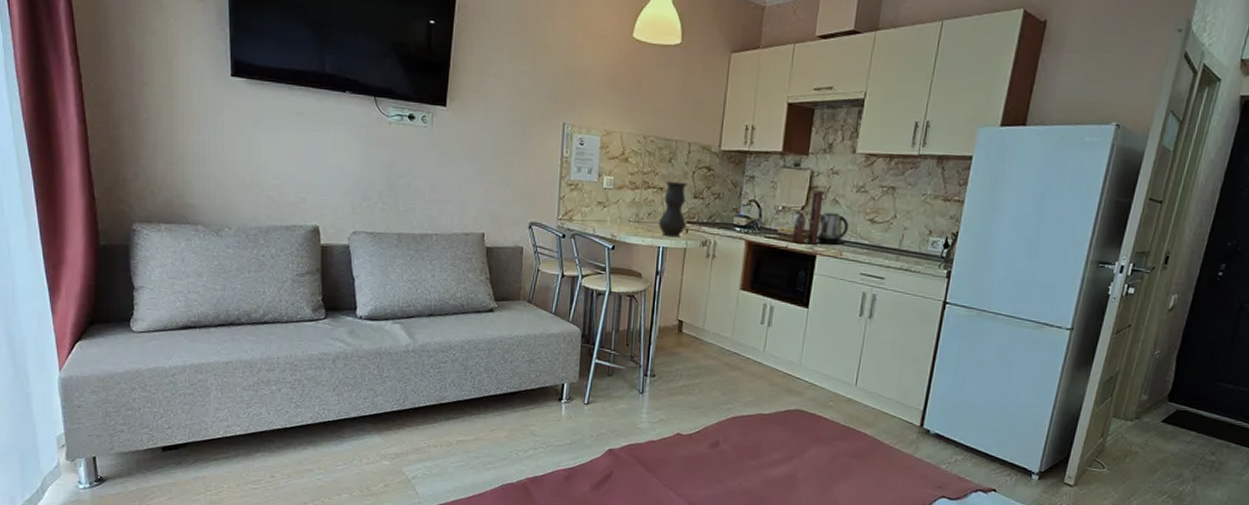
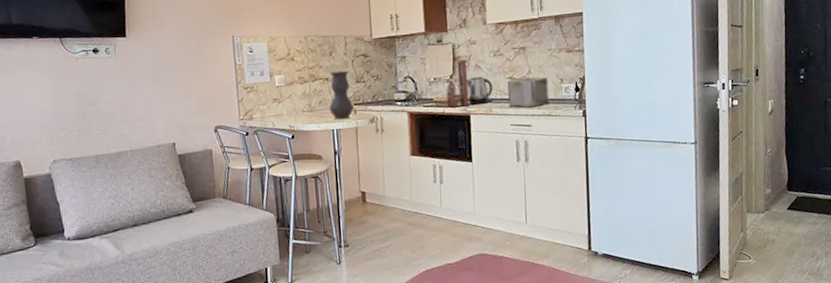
toaster: none [862,222,915,259] -> present [507,76,550,108]

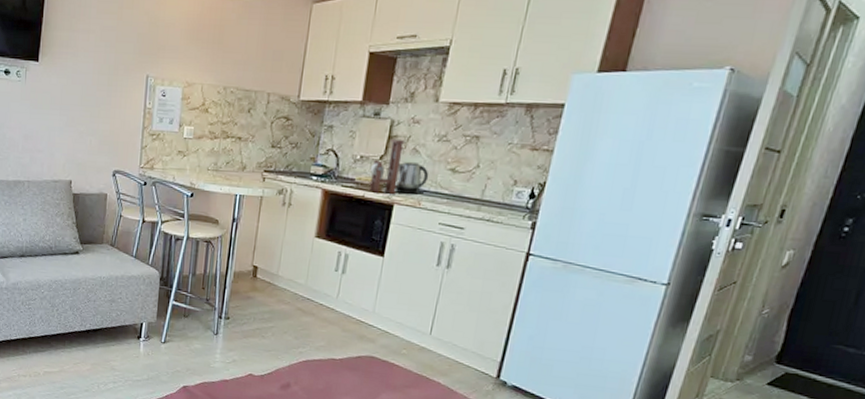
vase: present [329,70,354,120] -> none [235,130,267,186]
toaster: present [507,76,550,108] -> none [442,171,499,209]

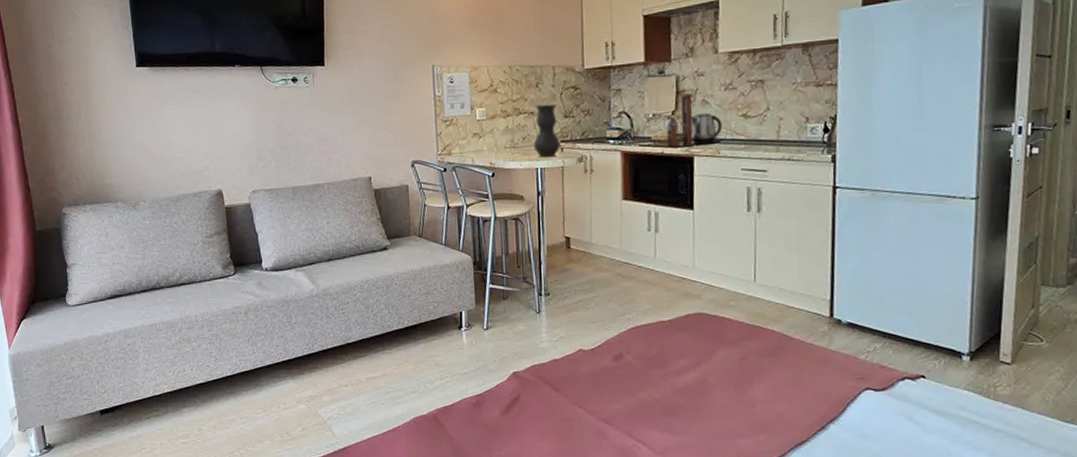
vase: none [235,130,267,186] -> present [533,104,560,158]

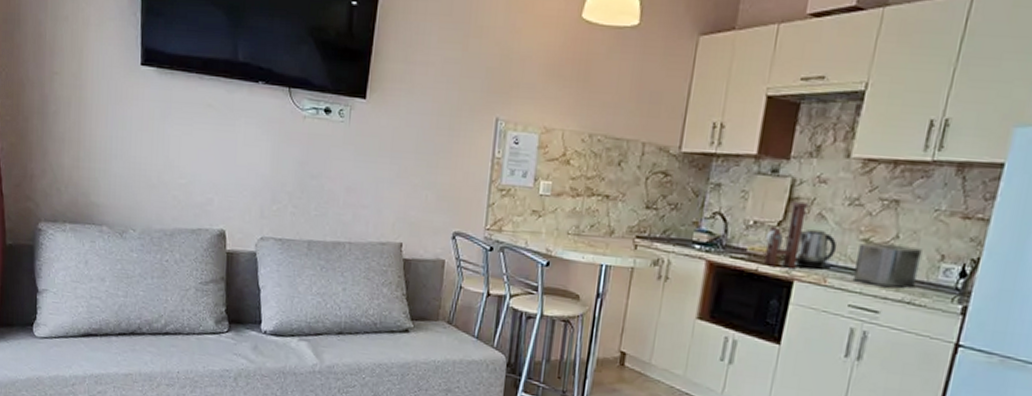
vase: present [533,104,560,158] -> none [601,187,641,255]
toaster: none [740,114,791,151] -> present [852,242,922,289]

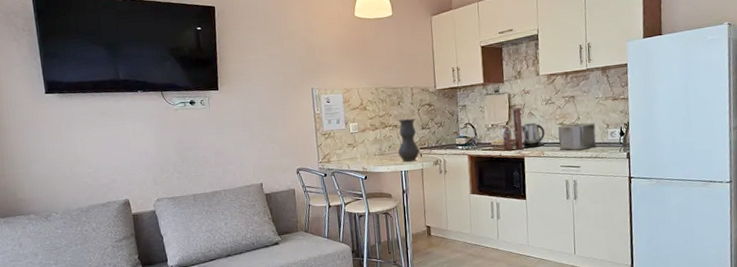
vase: none [601,187,641,255] -> present [397,118,420,162]

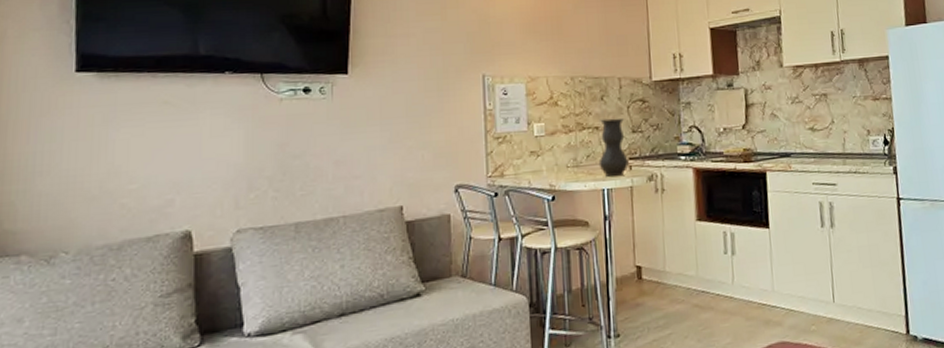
paper towel holder: present [500,107,524,152] -> none [735,106,765,164]
kettle: present [521,122,545,148] -> none [761,126,792,160]
toaster: present [558,122,597,151] -> none [808,127,856,164]

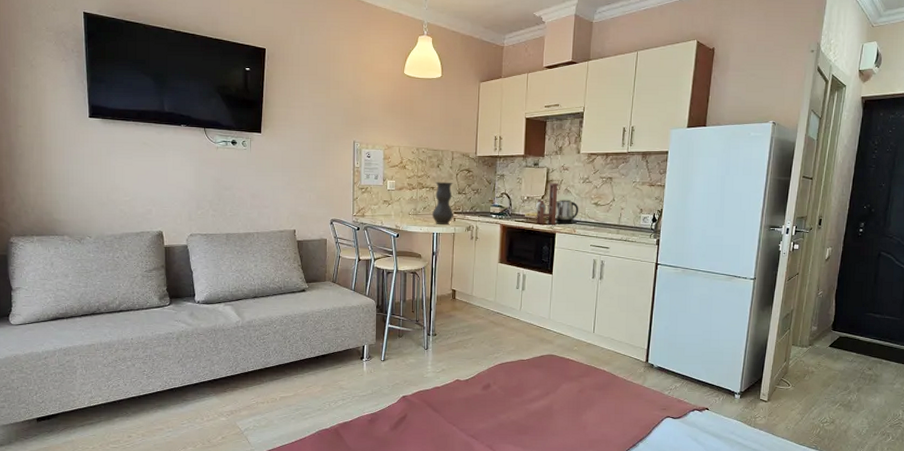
paper towel holder: none [735,106,765,164] -> present [535,182,559,226]
kettle: none [761,126,792,160] -> present [555,199,579,224]

